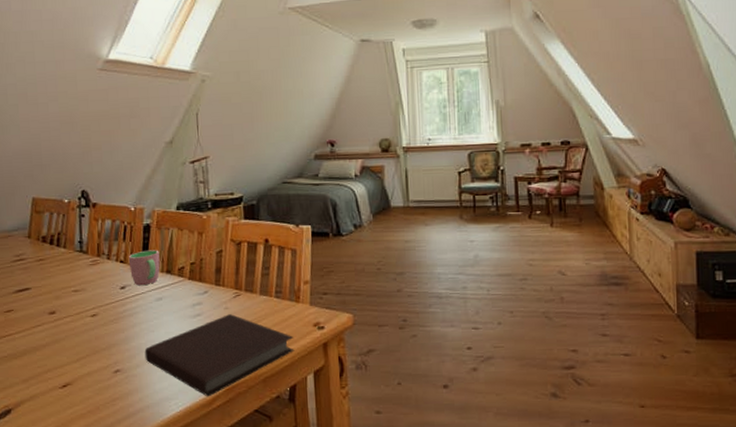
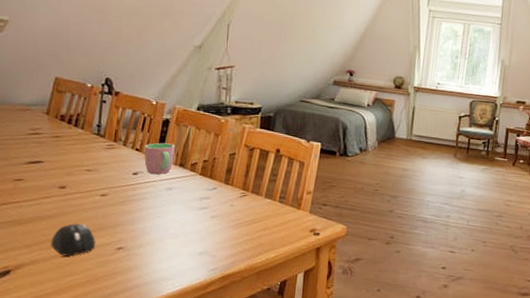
mouse: none [48,350,92,387] -> present [51,223,96,257]
notebook: present [144,314,295,397] -> none [148,211,291,282]

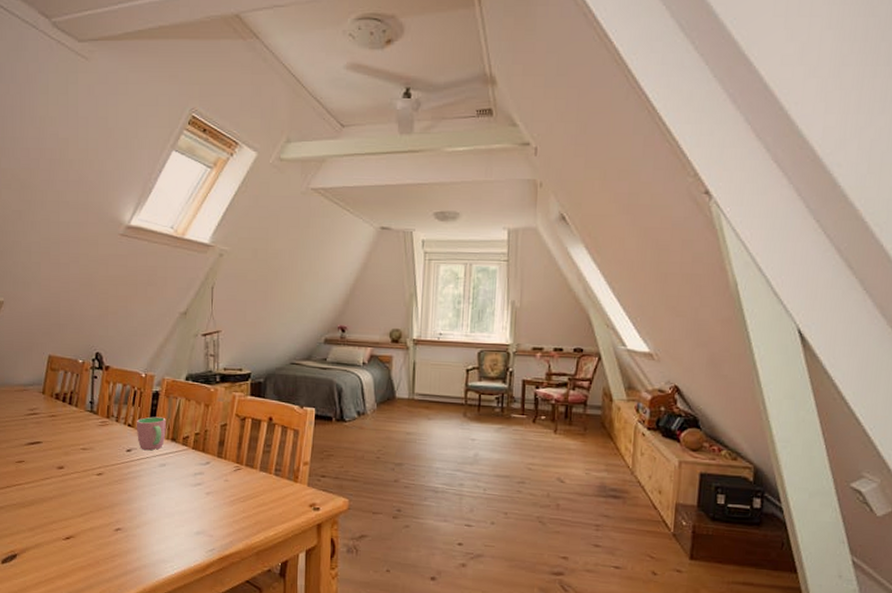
mouse: present [51,223,96,257] -> none [53,505,95,539]

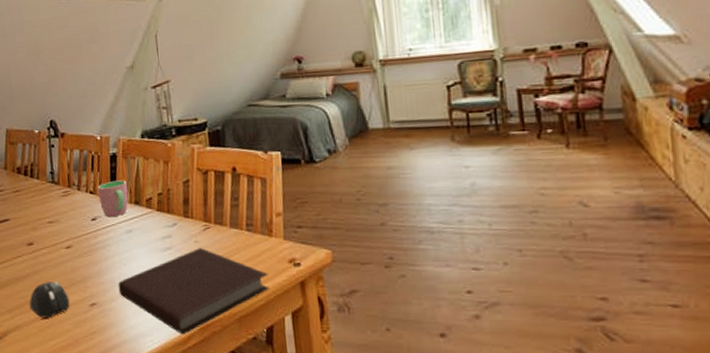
mouse: none [53,505,95,539] -> present [29,282,70,318]
notebook: none [145,486,289,563] -> present [118,248,270,335]

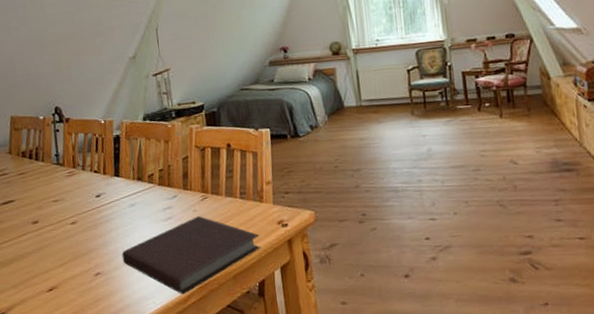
mouse: present [29,282,70,318] -> none [34,256,75,291]
cup: present [97,180,129,218] -> none [101,159,132,194]

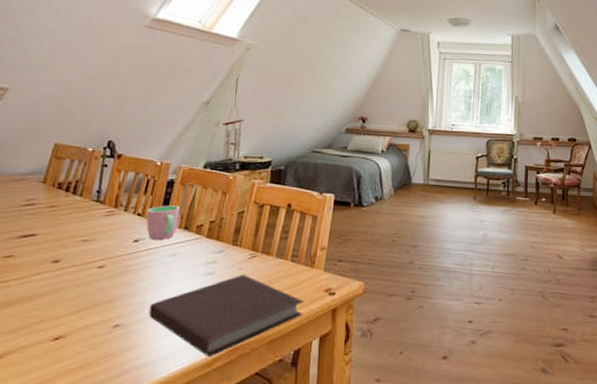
cup: none [101,159,132,194] -> present [146,205,180,241]

